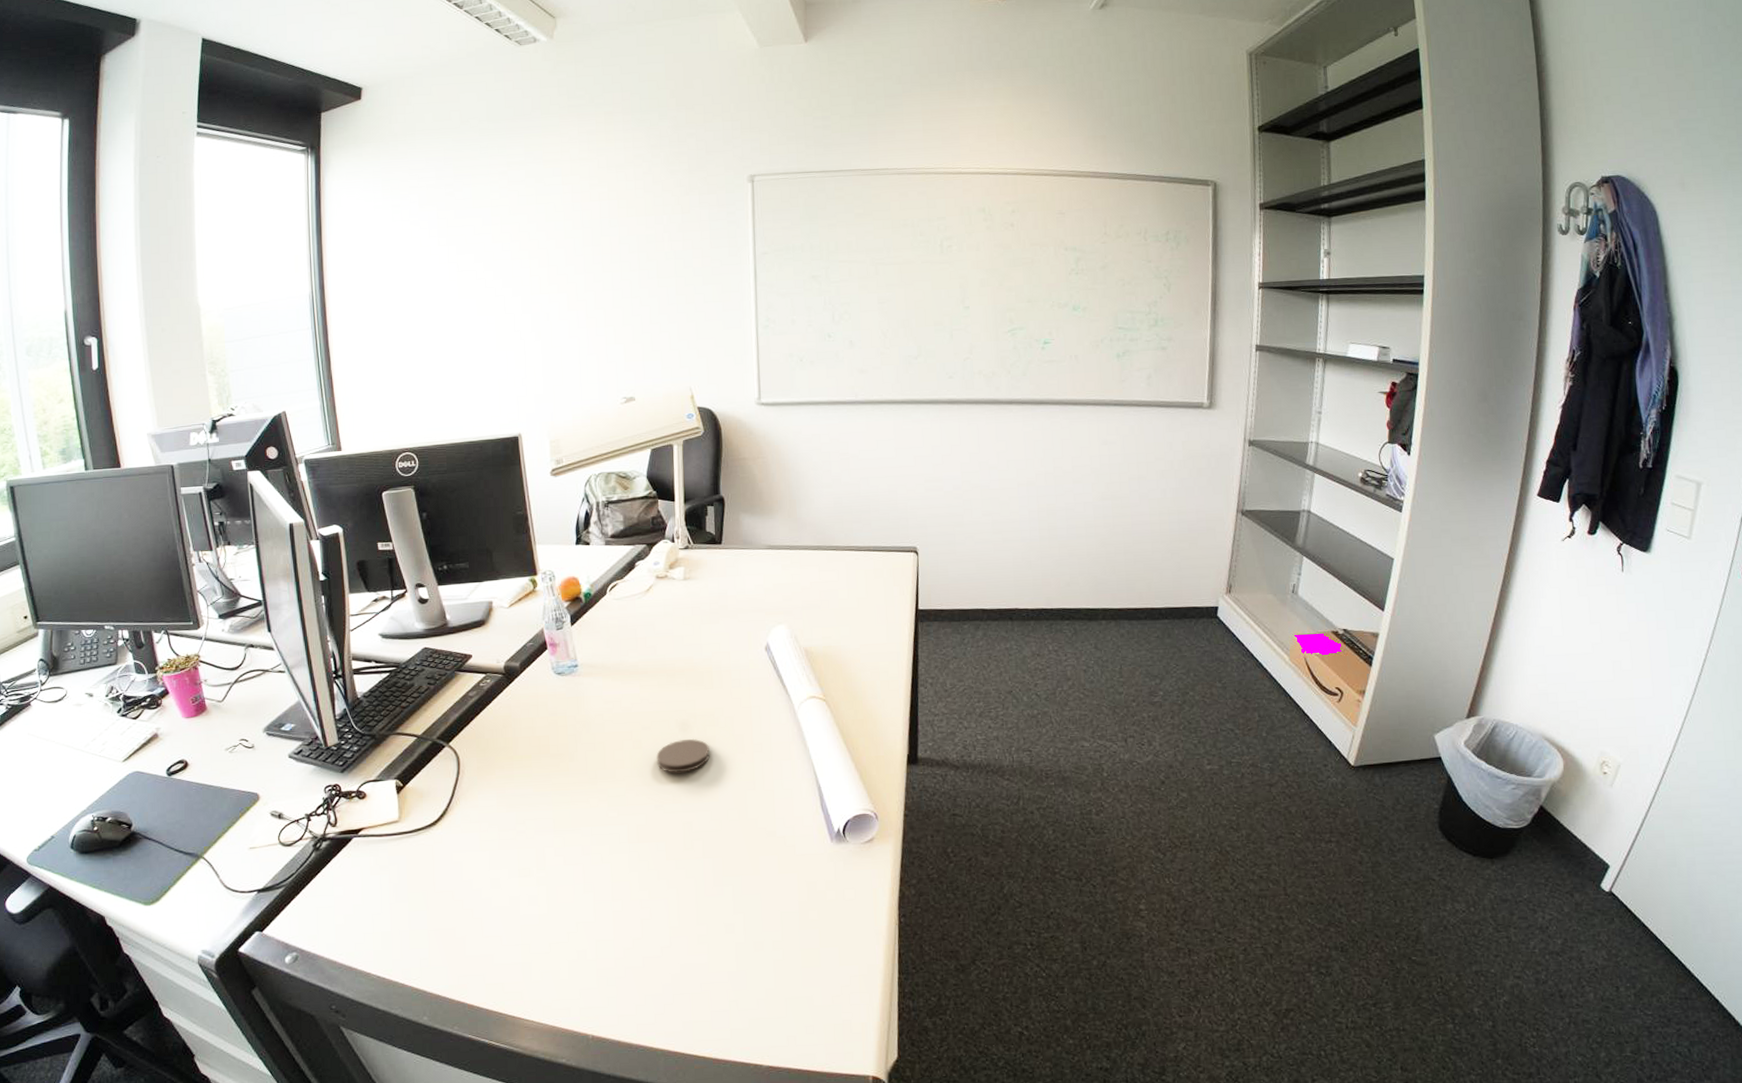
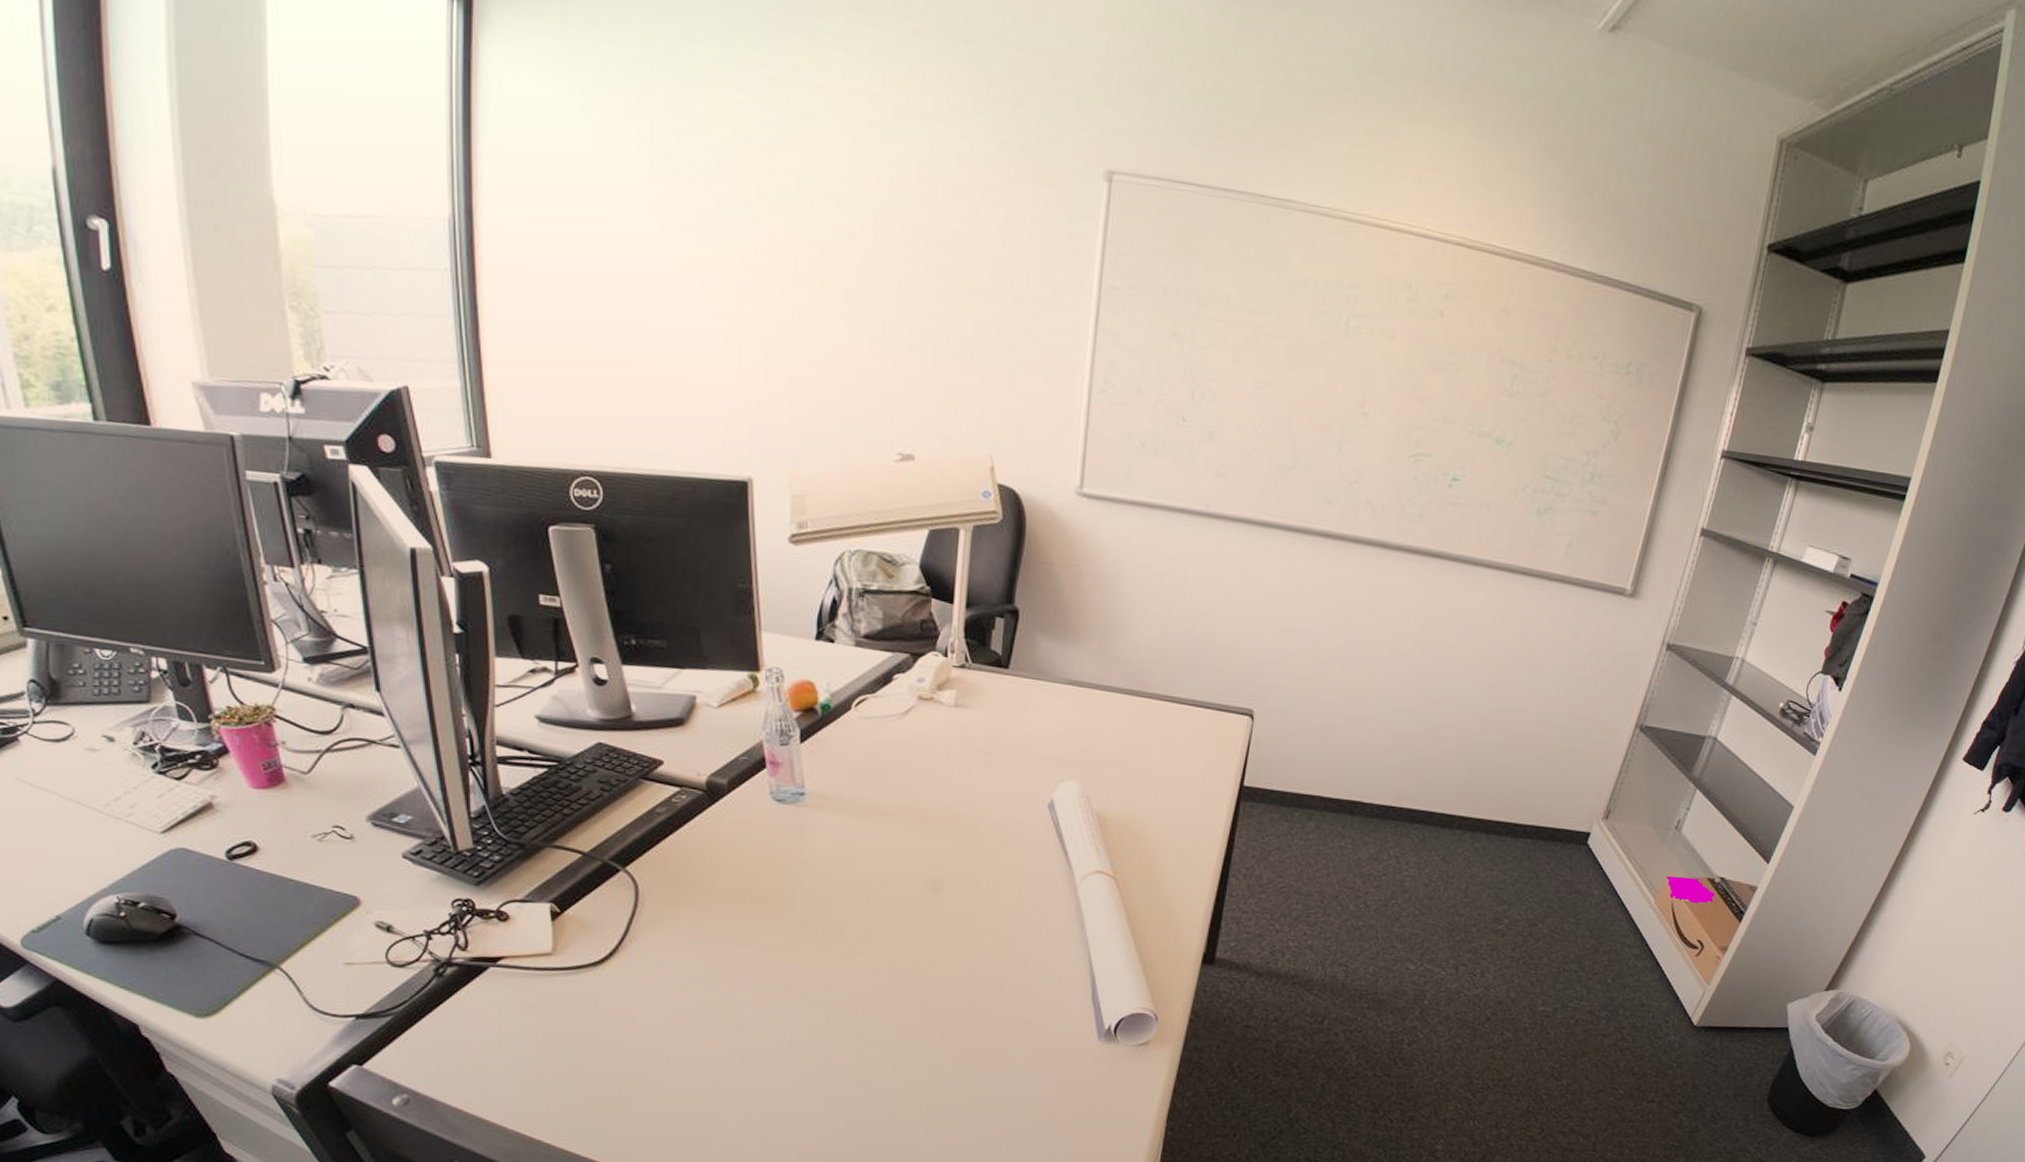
coaster: present [656,738,710,773] -> none [895,901,964,940]

